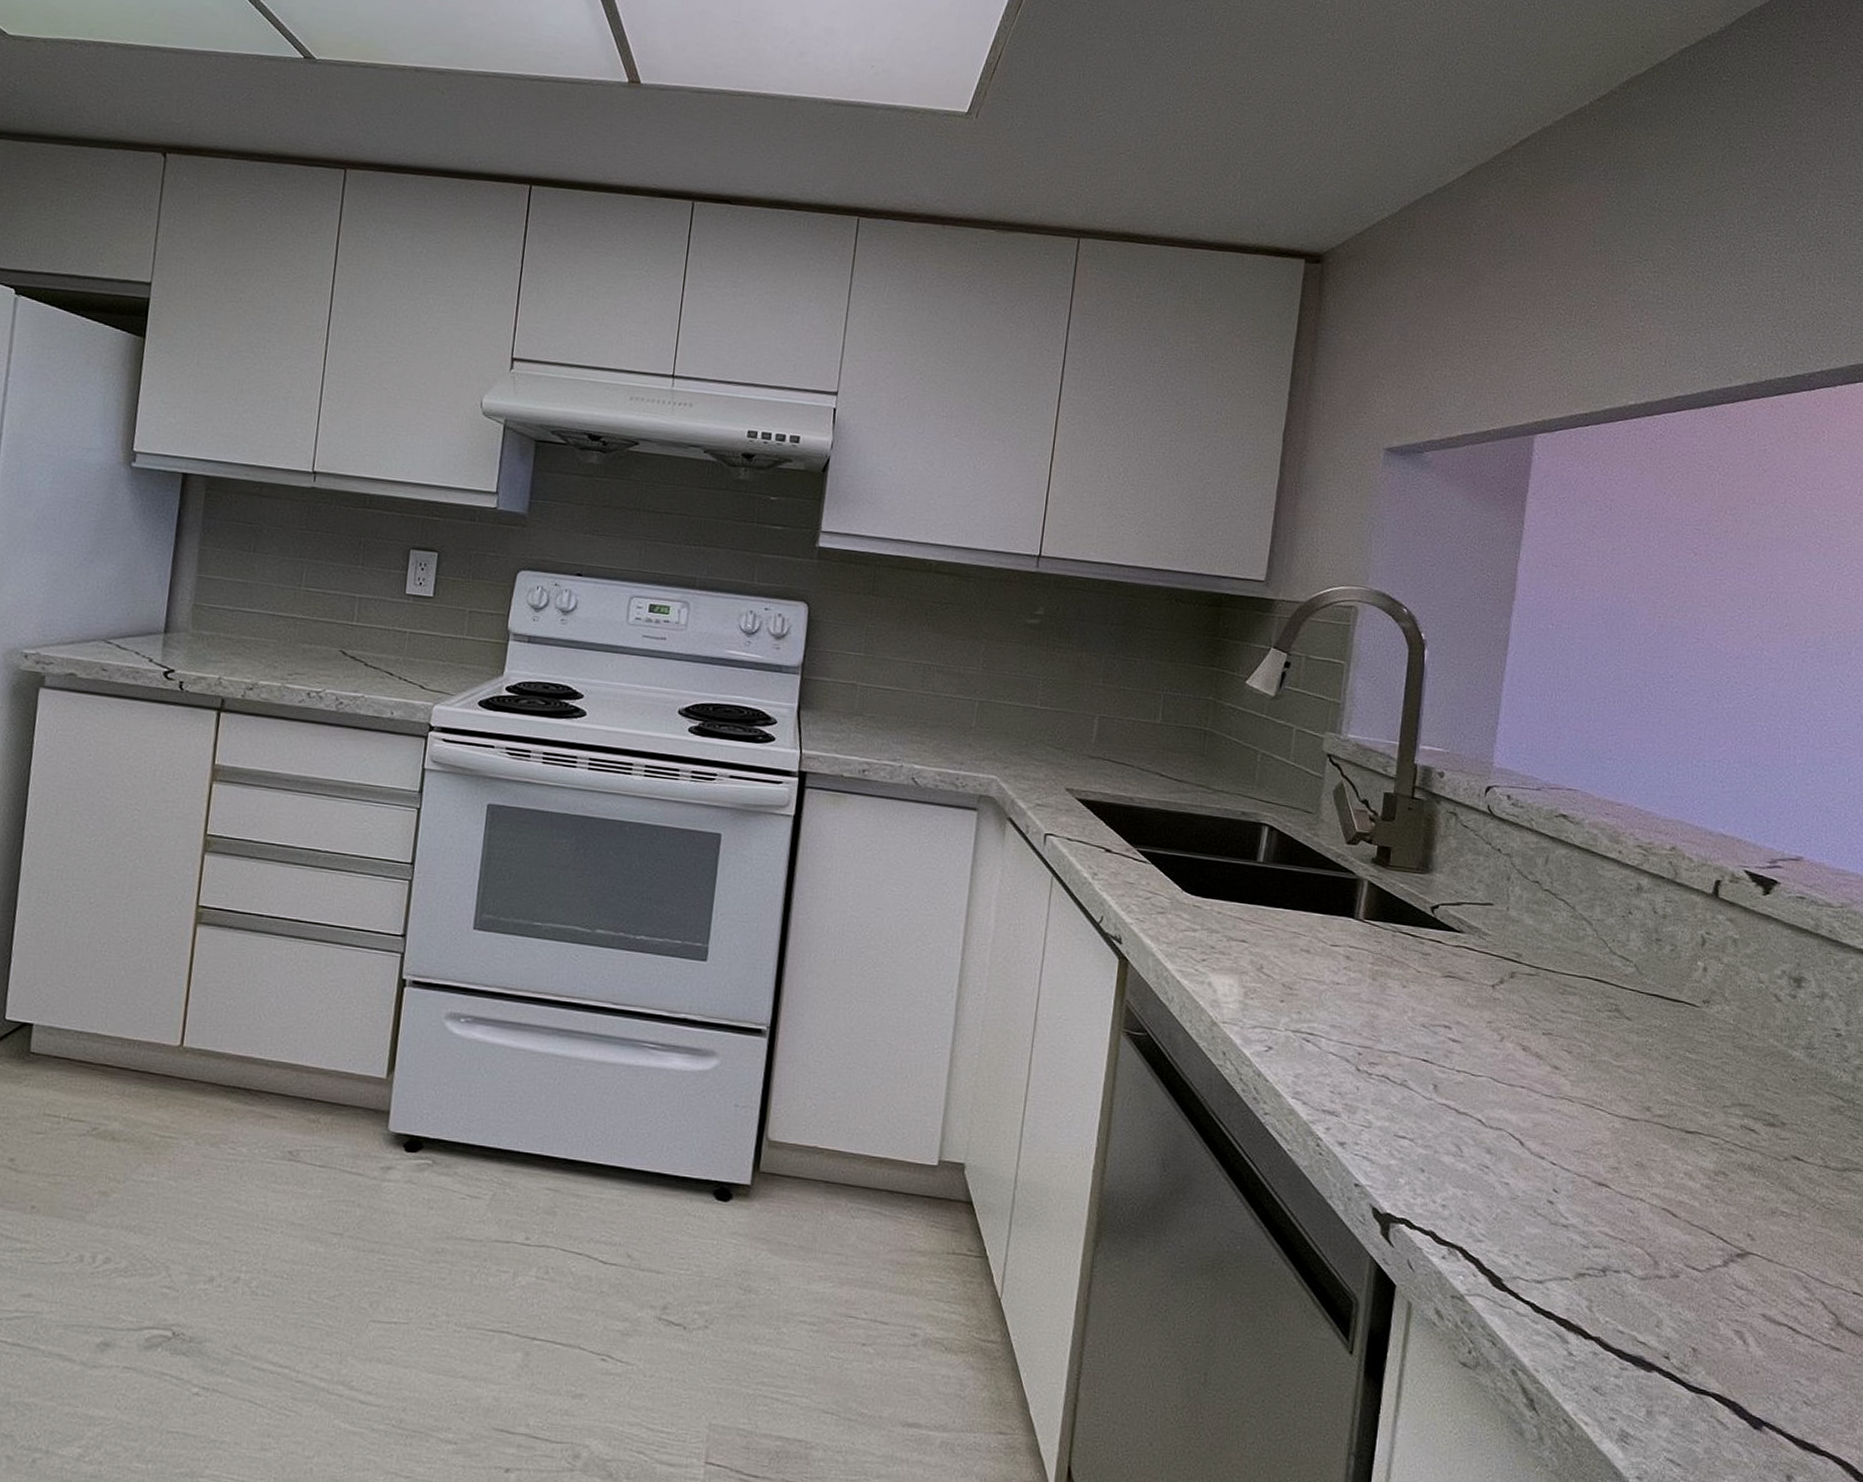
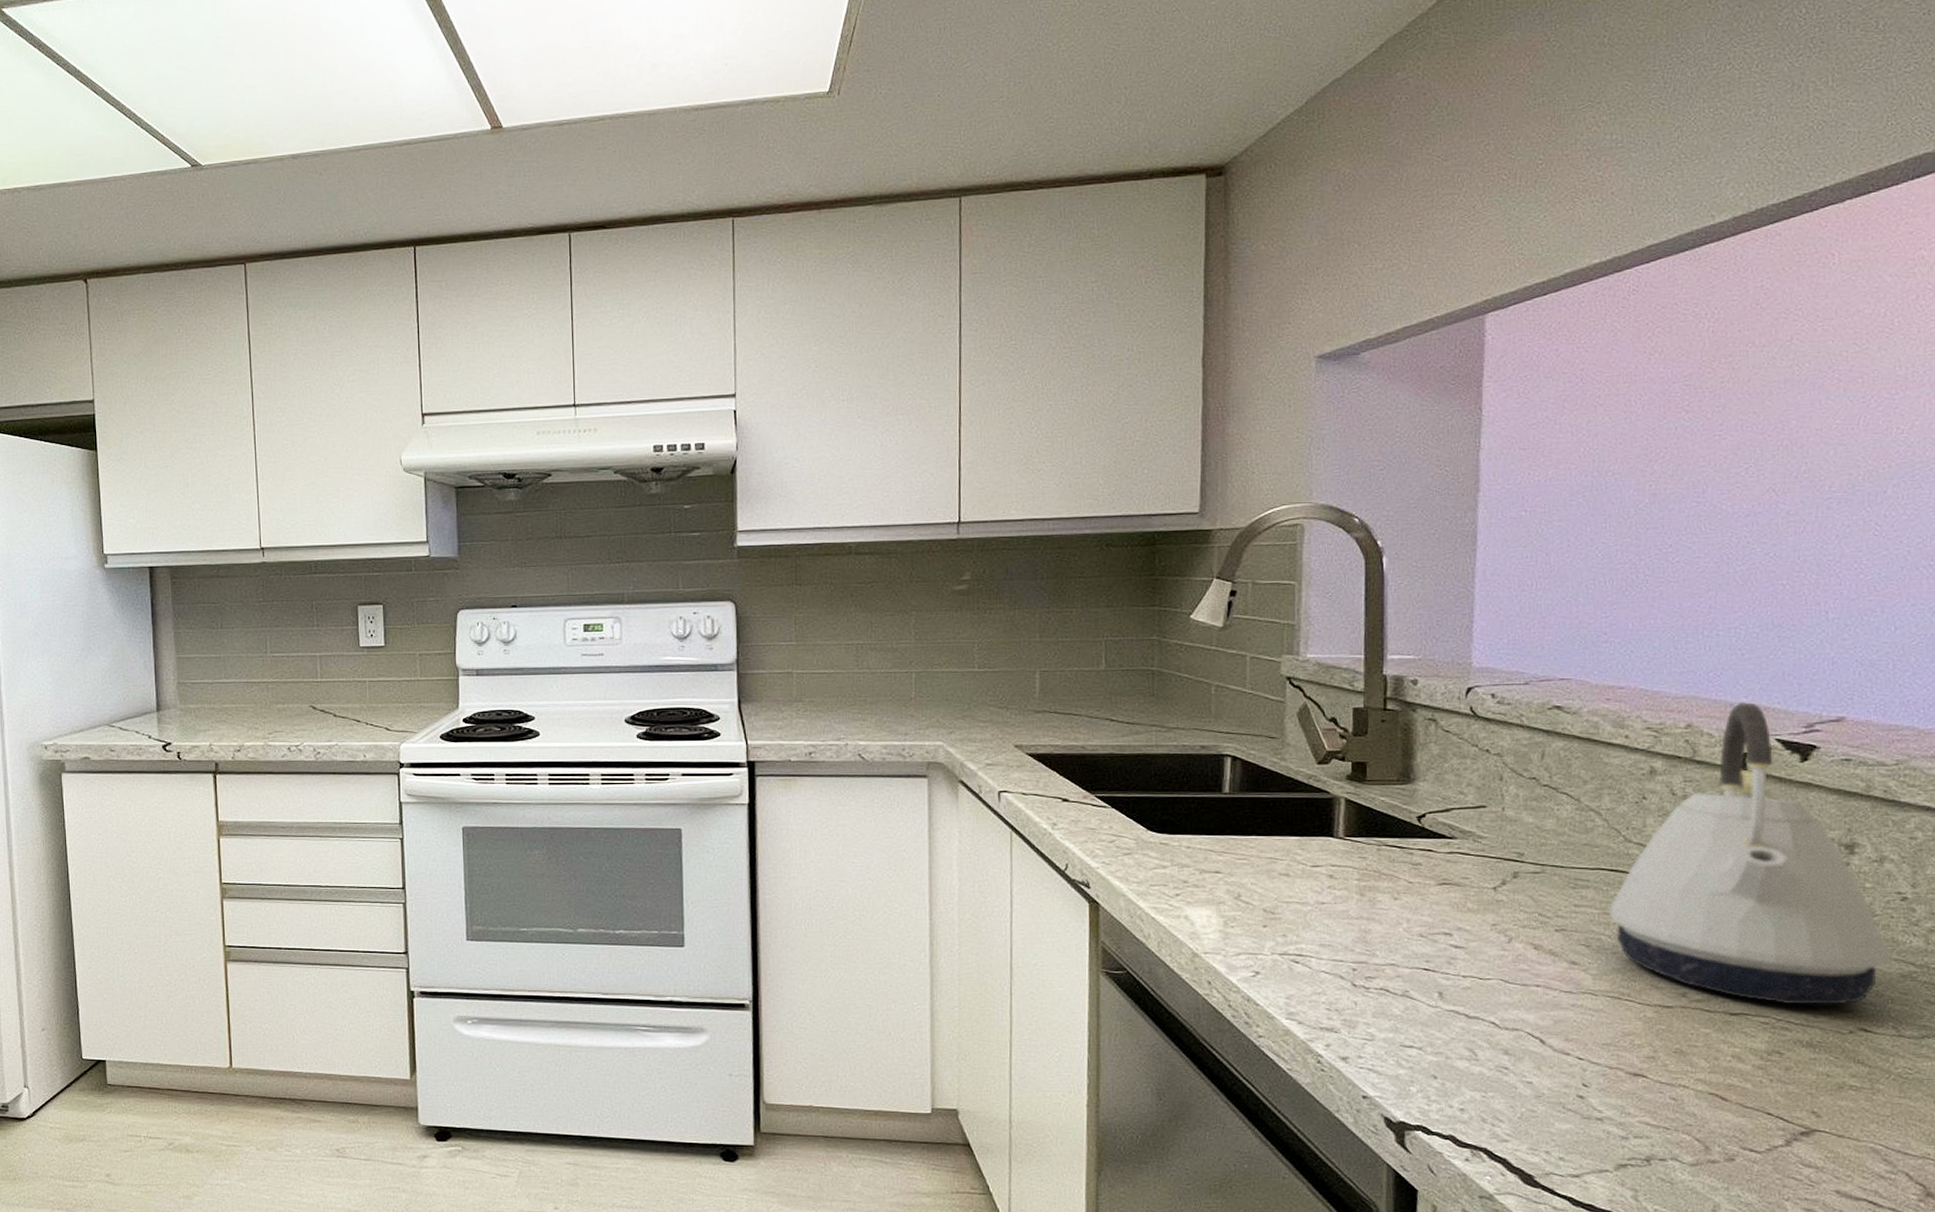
kettle: none [1591,831,1823,1132] -> present [1609,701,1889,1005]

